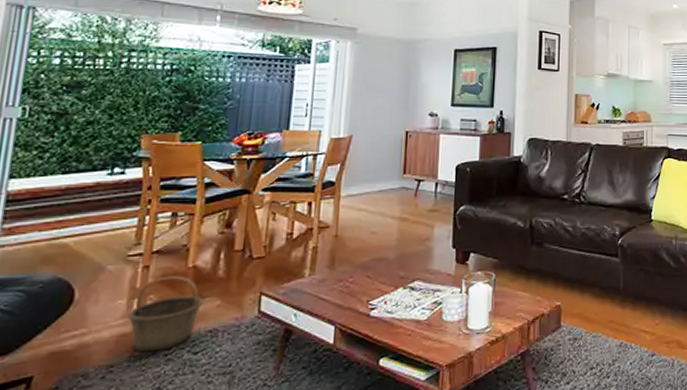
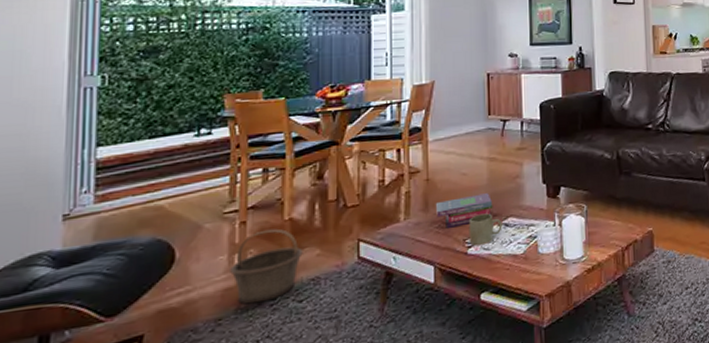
books: none [342,254,401,288] -> present [436,193,493,228]
mug: none [372,275,408,309] -> present [468,213,503,247]

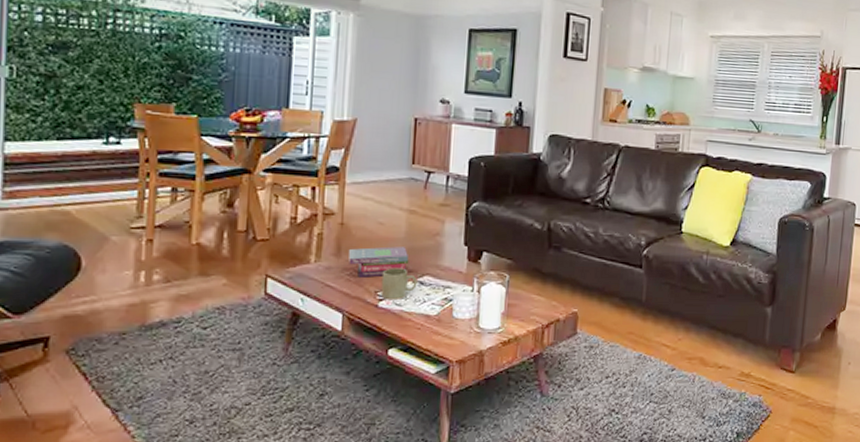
basket: present [230,228,303,305] -> none [135,251,209,323]

